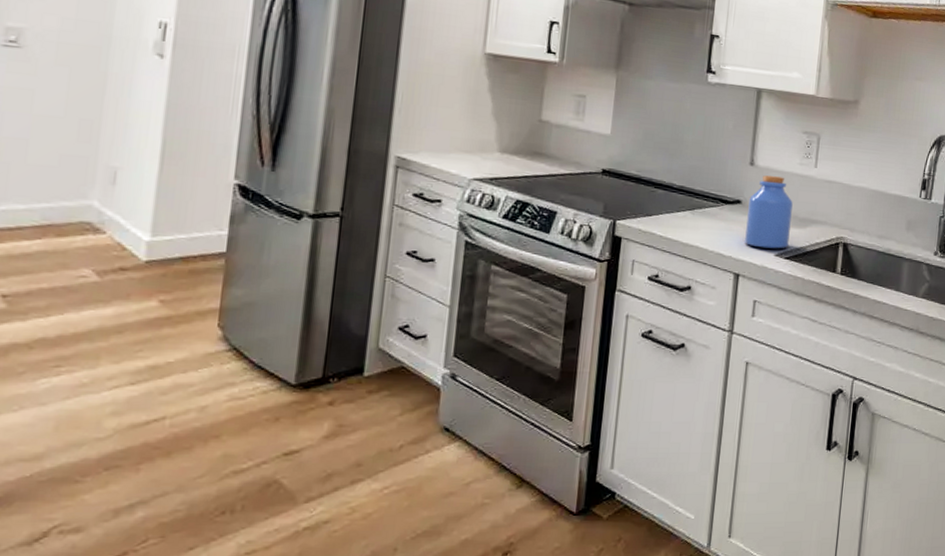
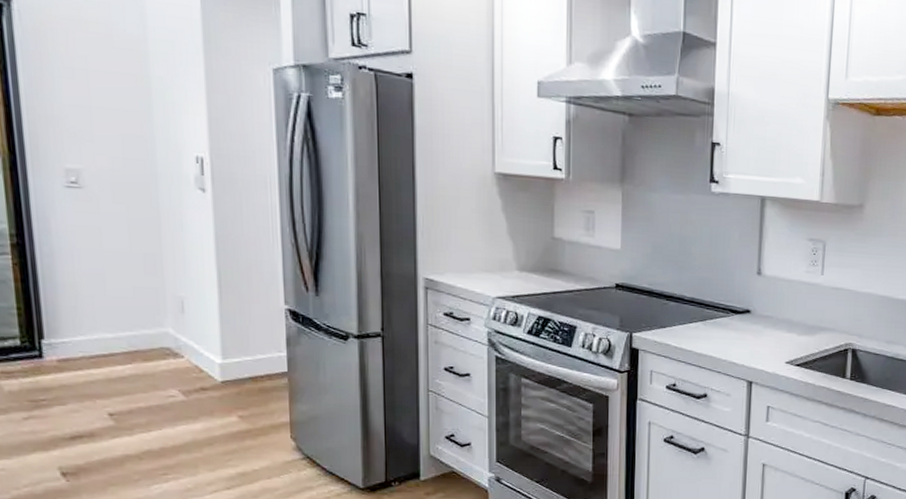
jar: present [745,175,793,249] -> none [756,284,801,357]

